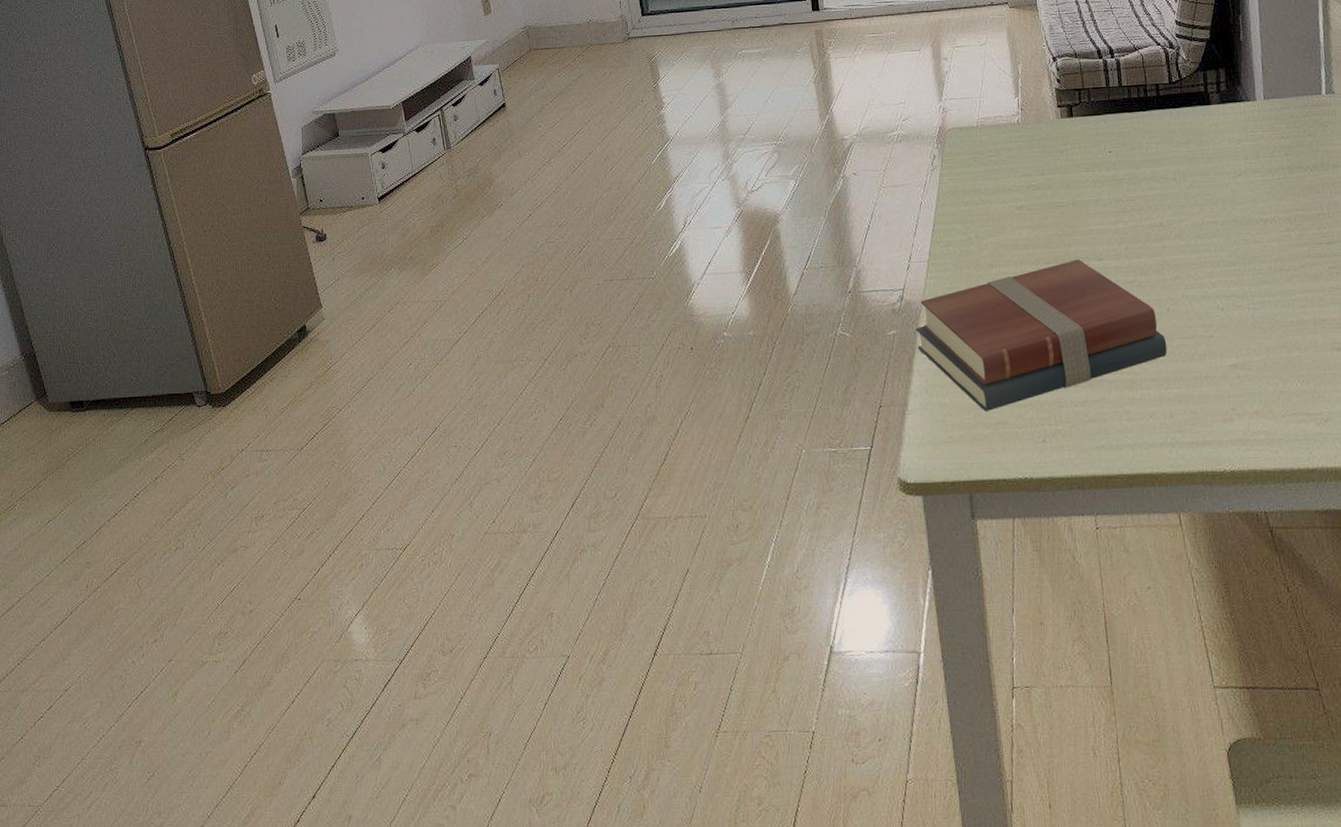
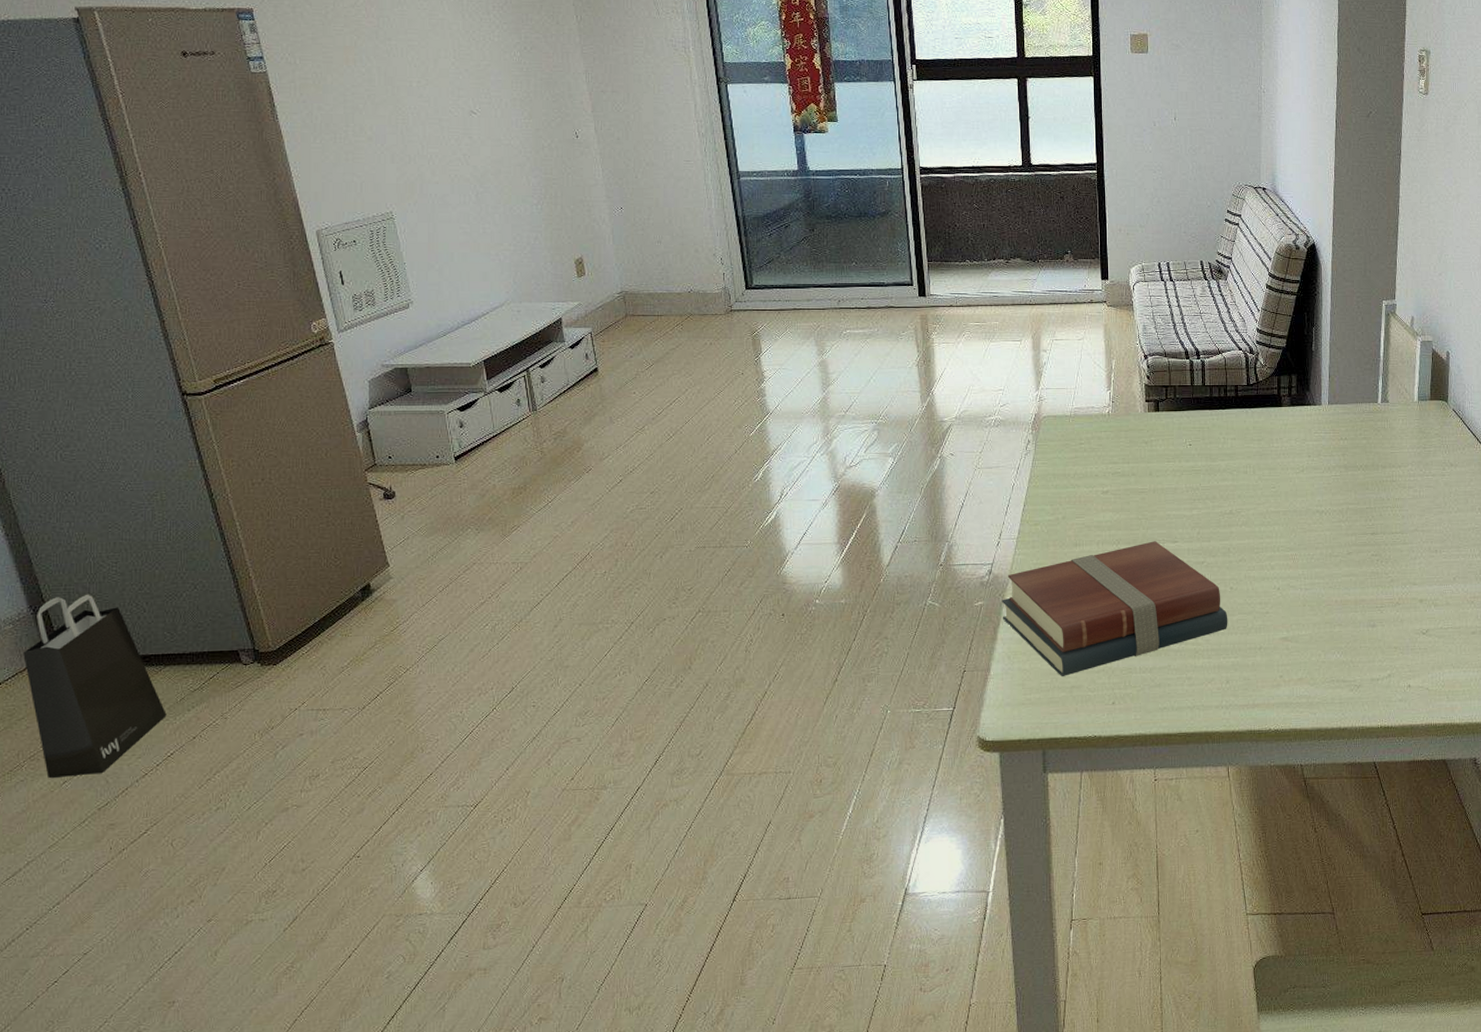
shopping bag: none [16,340,133,517] -> present [23,594,167,778]

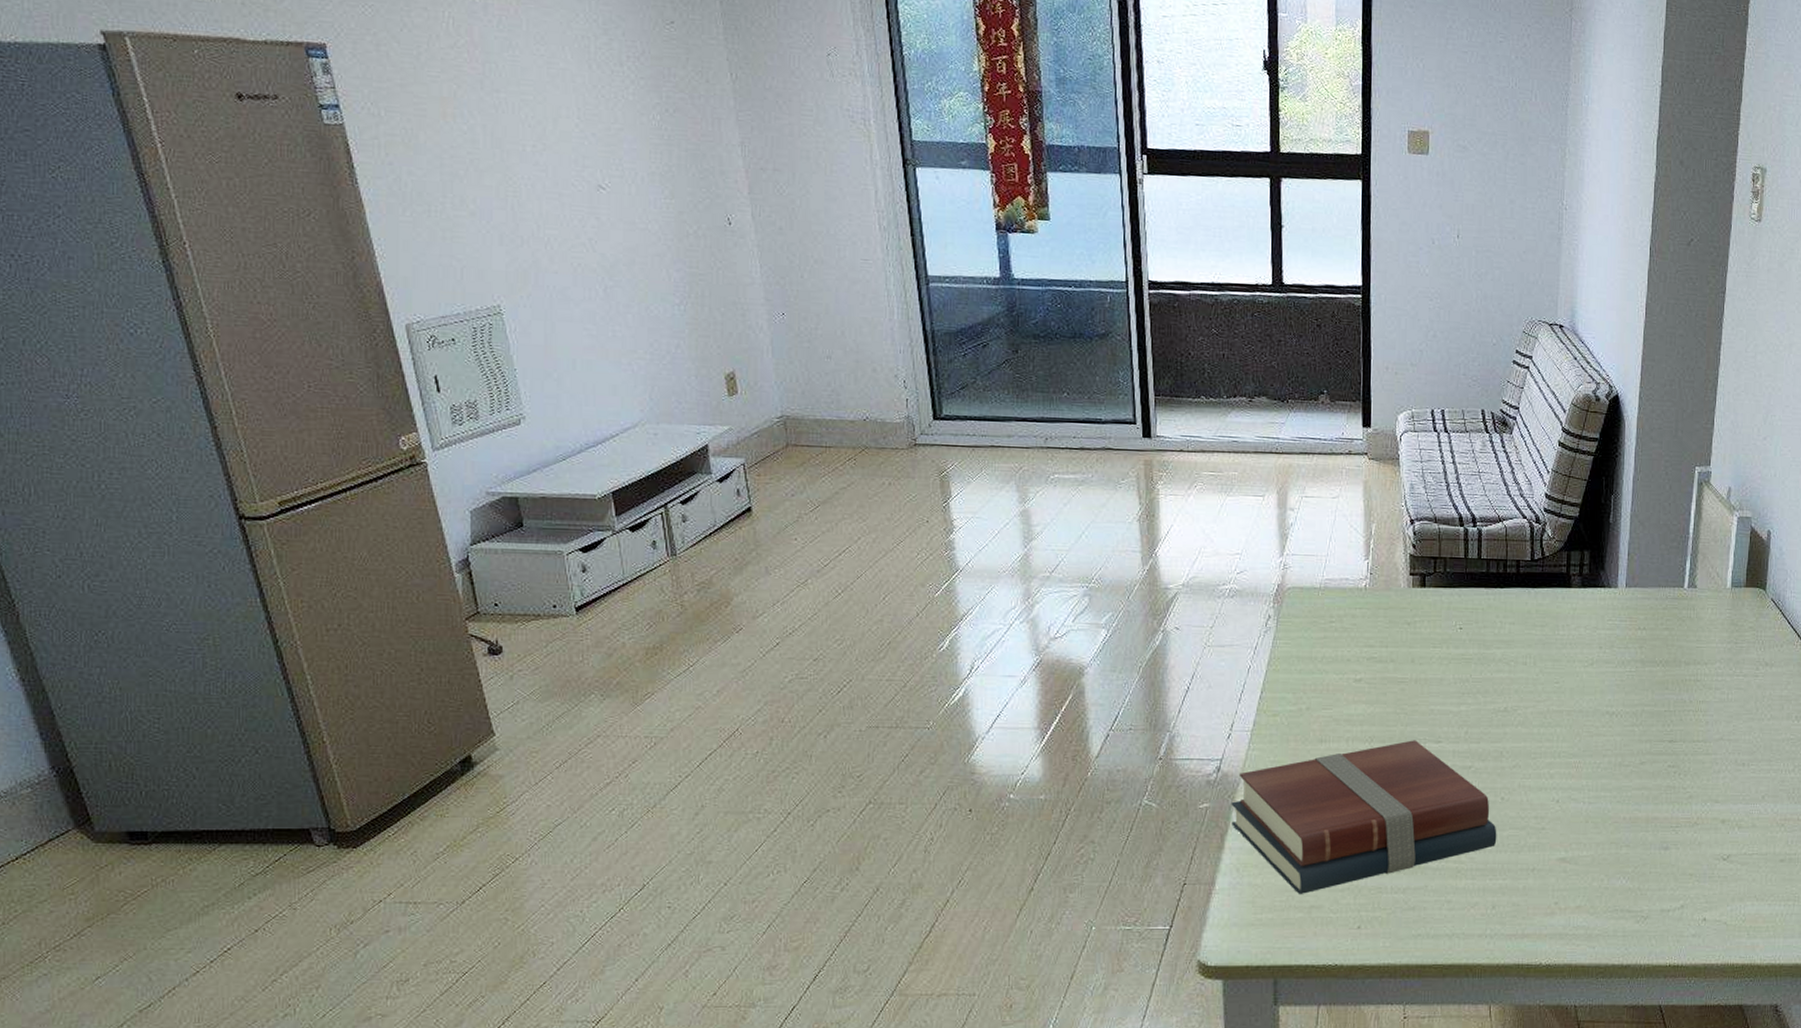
shopping bag: present [23,594,167,778] -> none [45,755,222,972]

